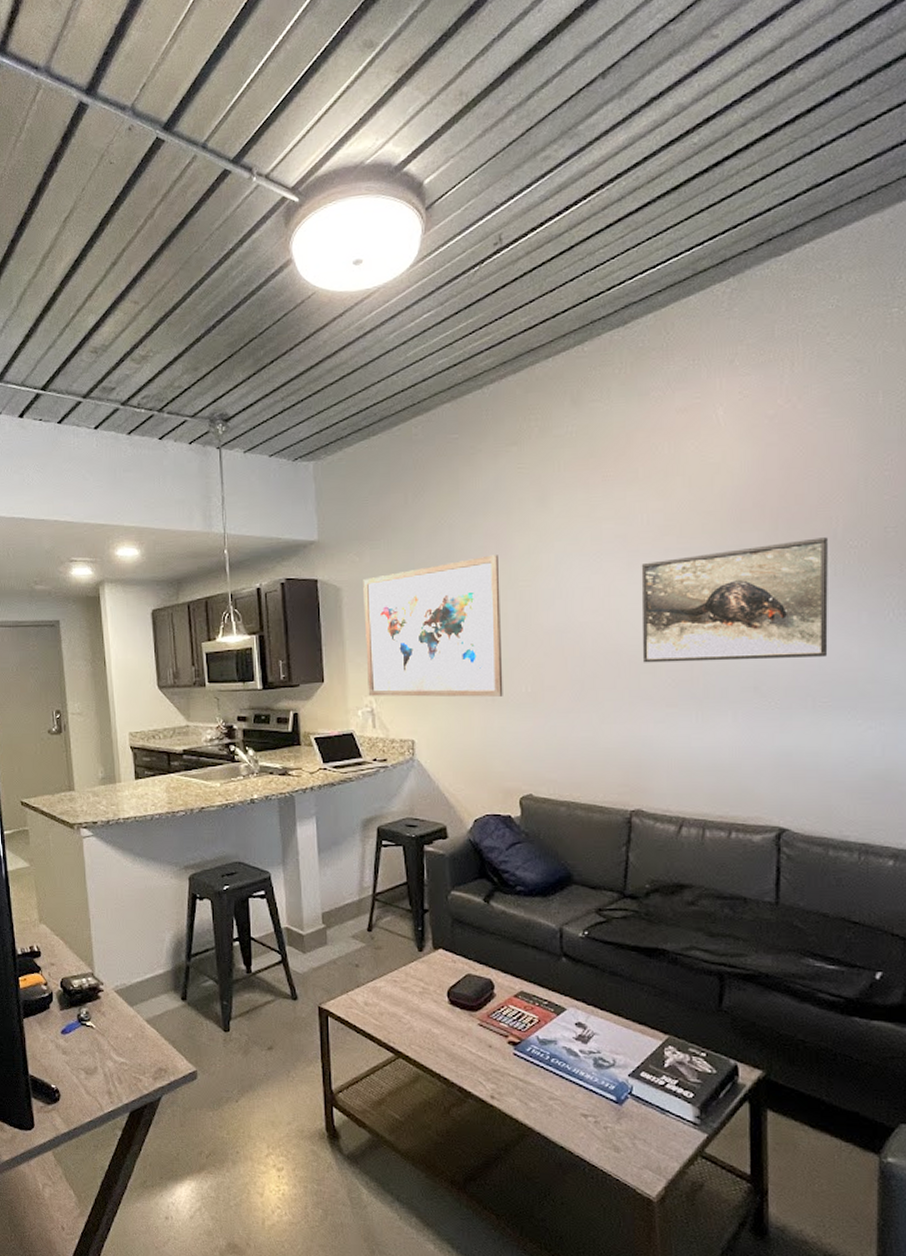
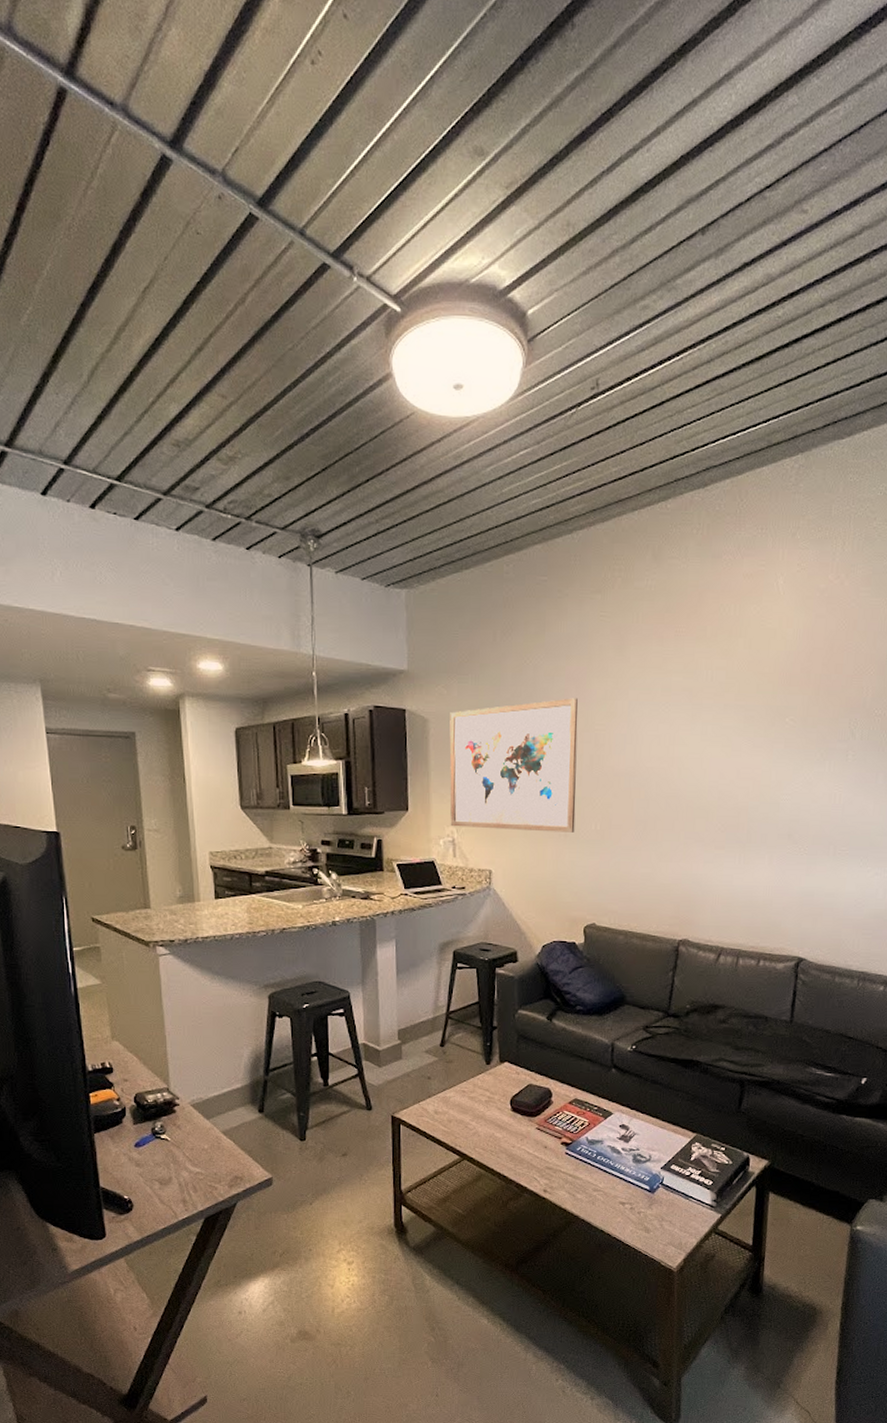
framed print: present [641,537,828,663] -> none [699,705,858,811]

